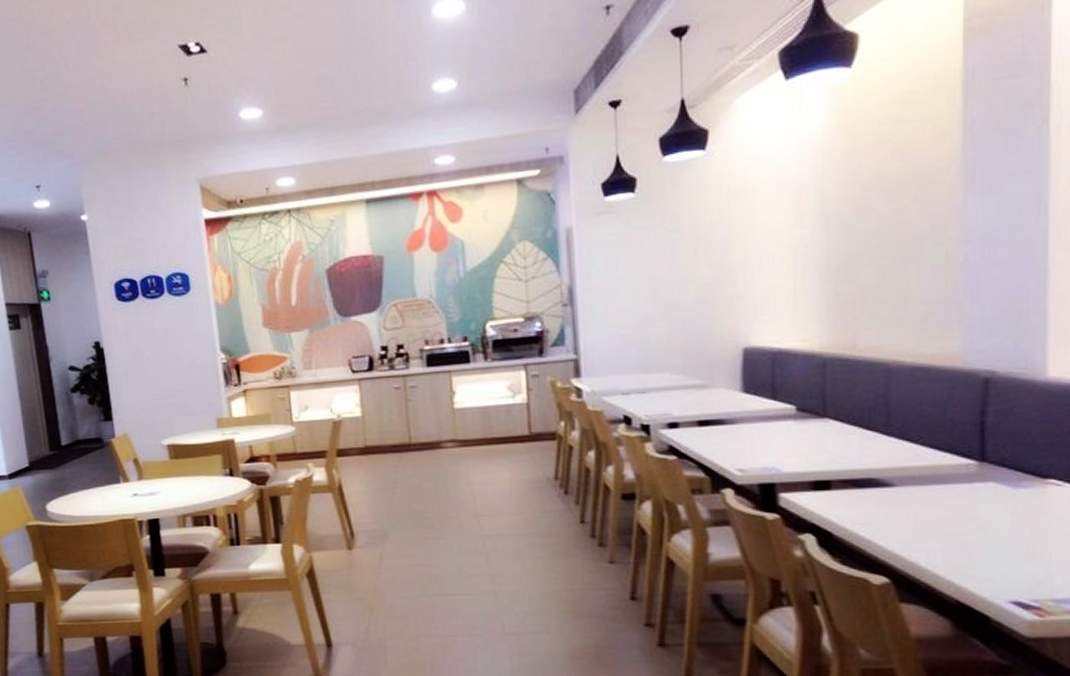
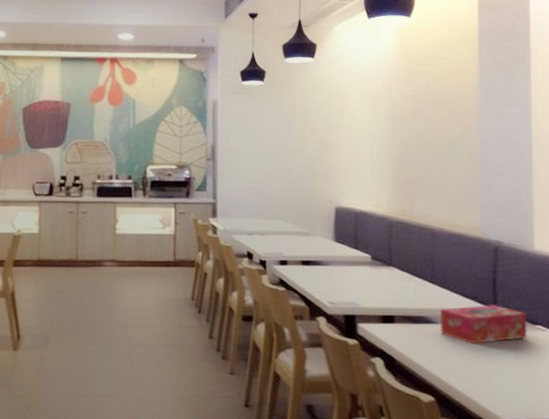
tissue box: none [899,455,1033,508] -> present [440,304,527,343]

